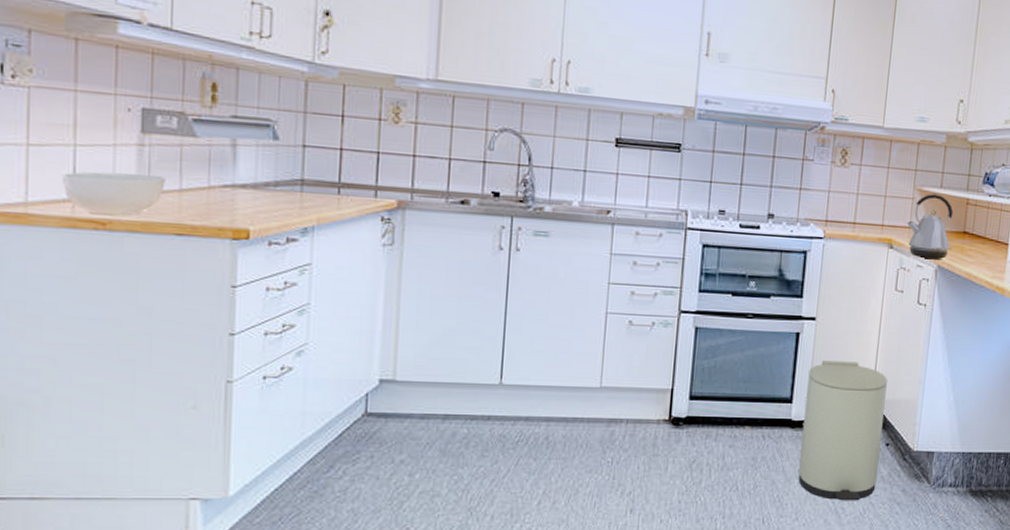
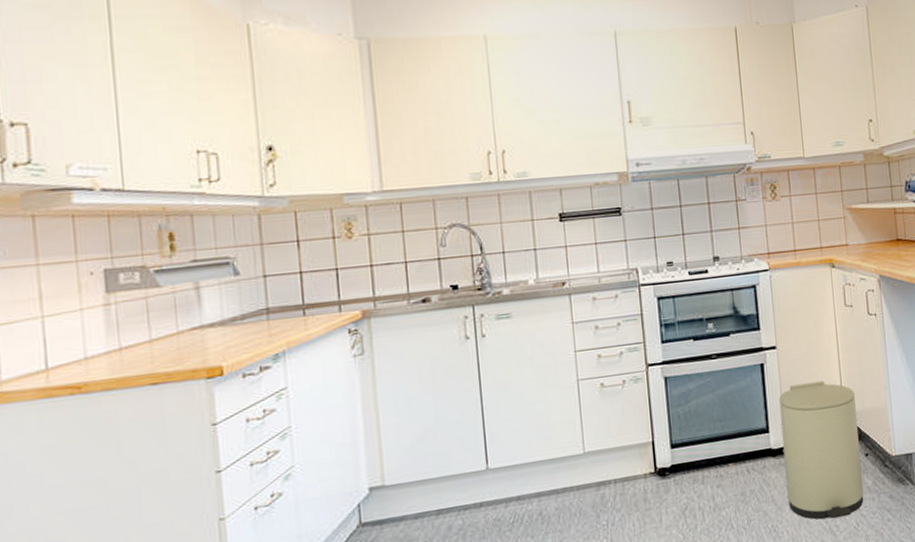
bowl: present [61,171,166,217] -> none [32,330,135,381]
kettle: present [907,194,954,260] -> none [843,209,890,272]

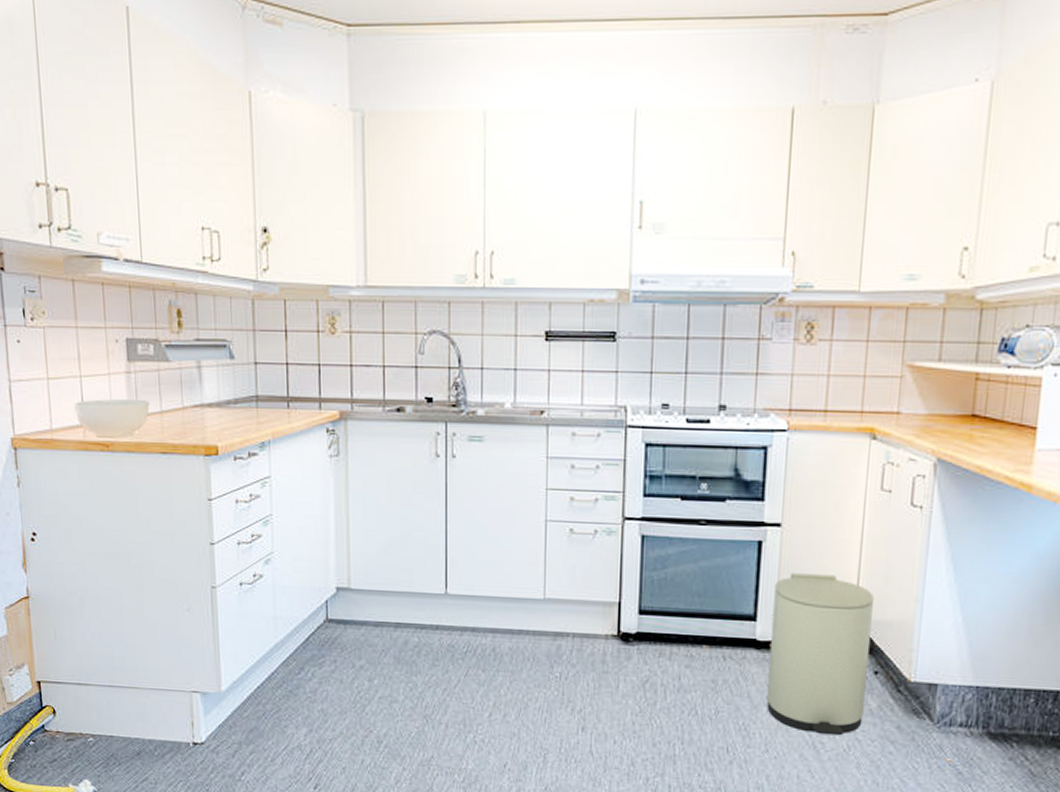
bowl: none [32,330,135,381] -> present [74,398,150,438]

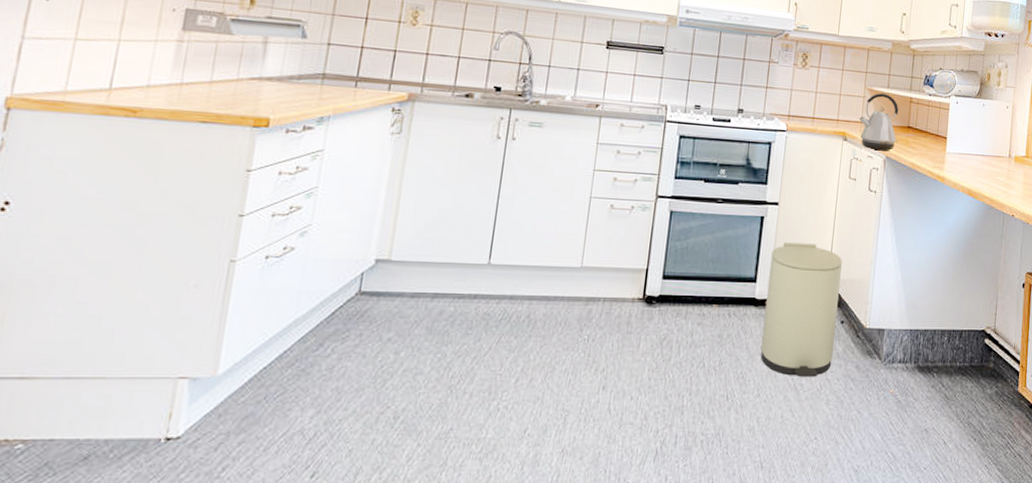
bowl: present [74,398,150,438] -> none [102,64,199,105]
kettle: none [894,369,957,452] -> present [859,93,899,152]

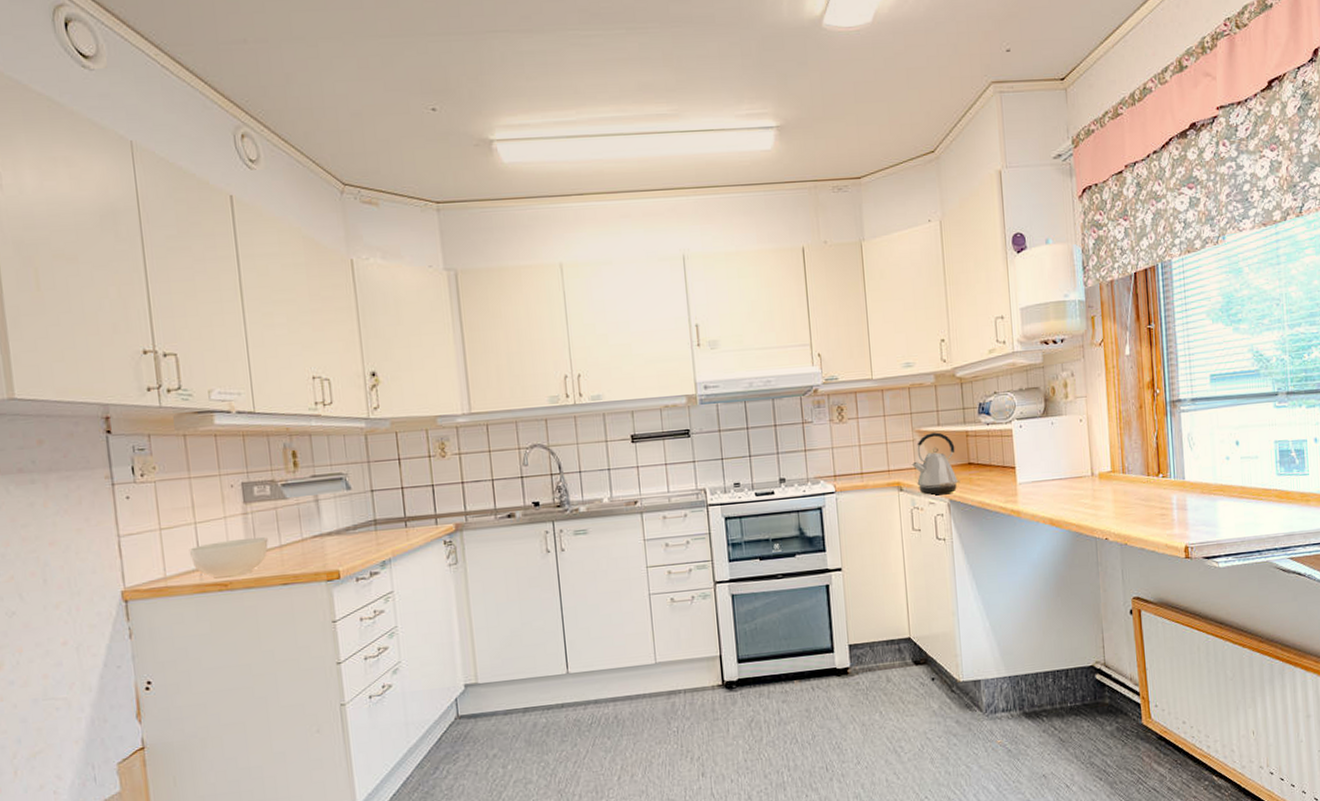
bowl: none [102,64,199,105] -> present [188,537,269,579]
pedal bin: present [760,242,843,377] -> none [844,604,930,740]

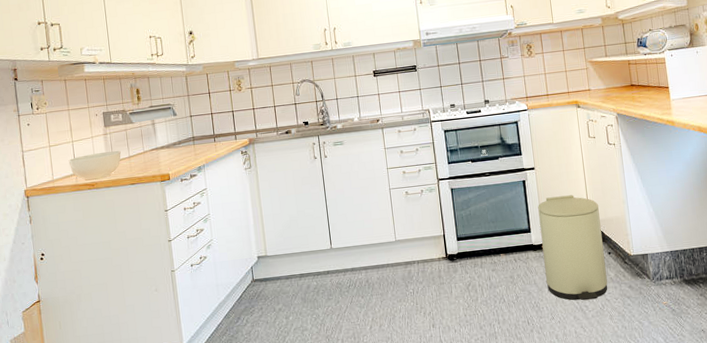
pedal bin: none [844,604,930,740] -> present [538,195,608,301]
kettle: present [912,432,960,496] -> none [586,62,625,111]

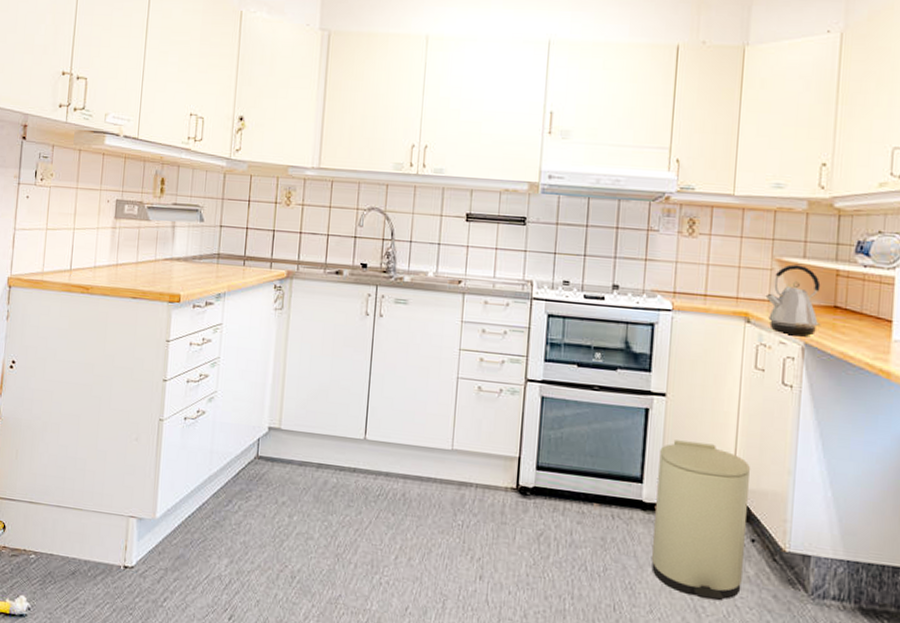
bowl: present [68,150,121,181] -> none [64,248,128,283]
kettle: none [586,62,625,111] -> present [765,264,821,337]

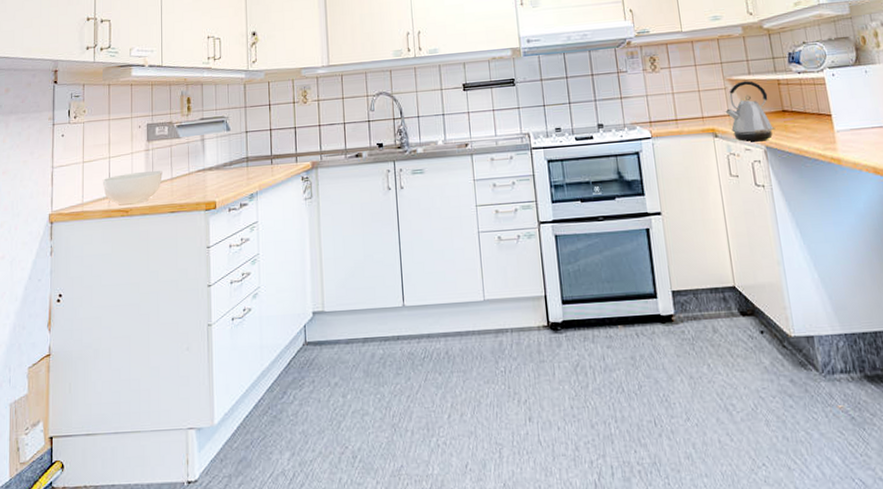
bowl: none [64,248,128,283] -> present [102,170,163,206]
pedal bin: present [652,440,751,601] -> none [666,250,762,397]

